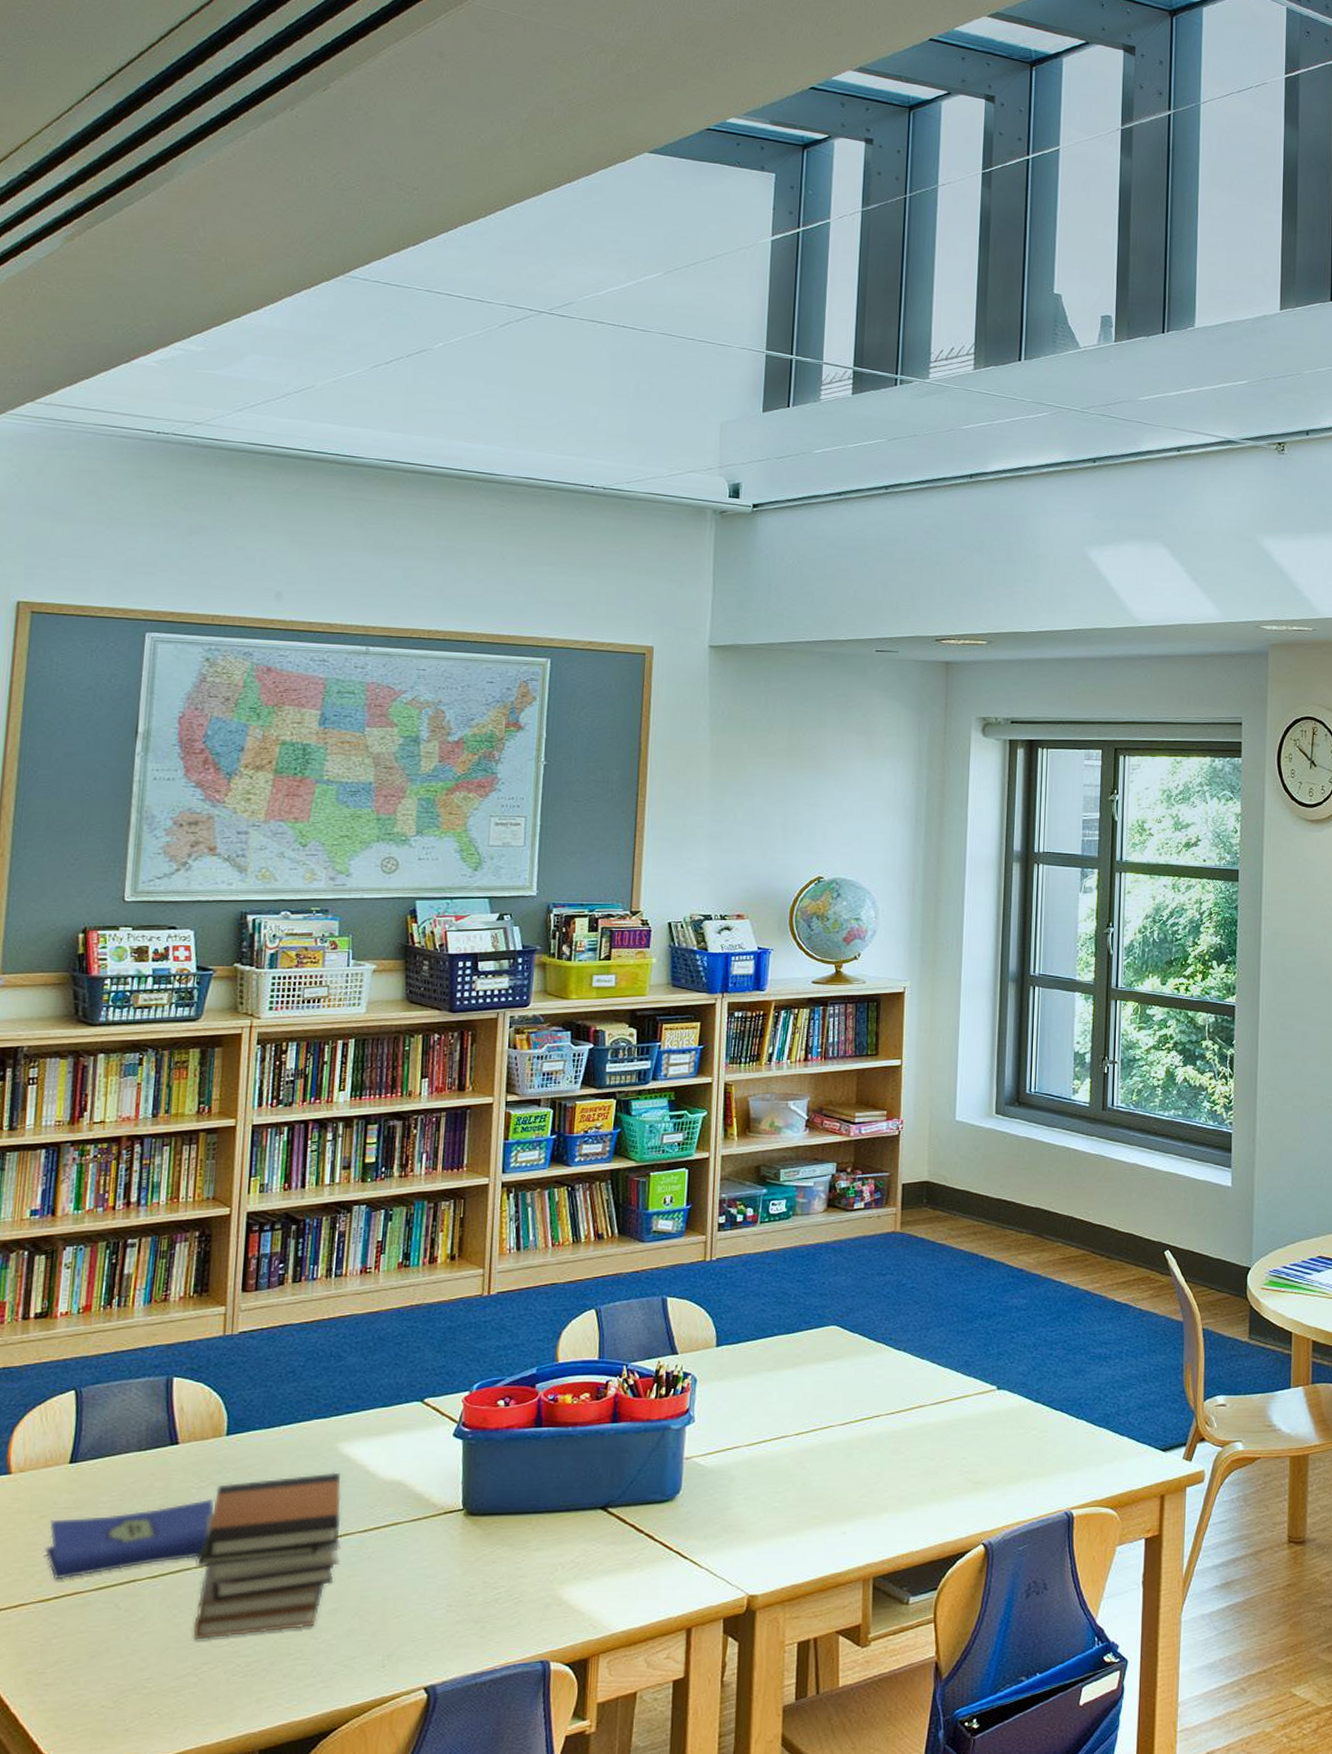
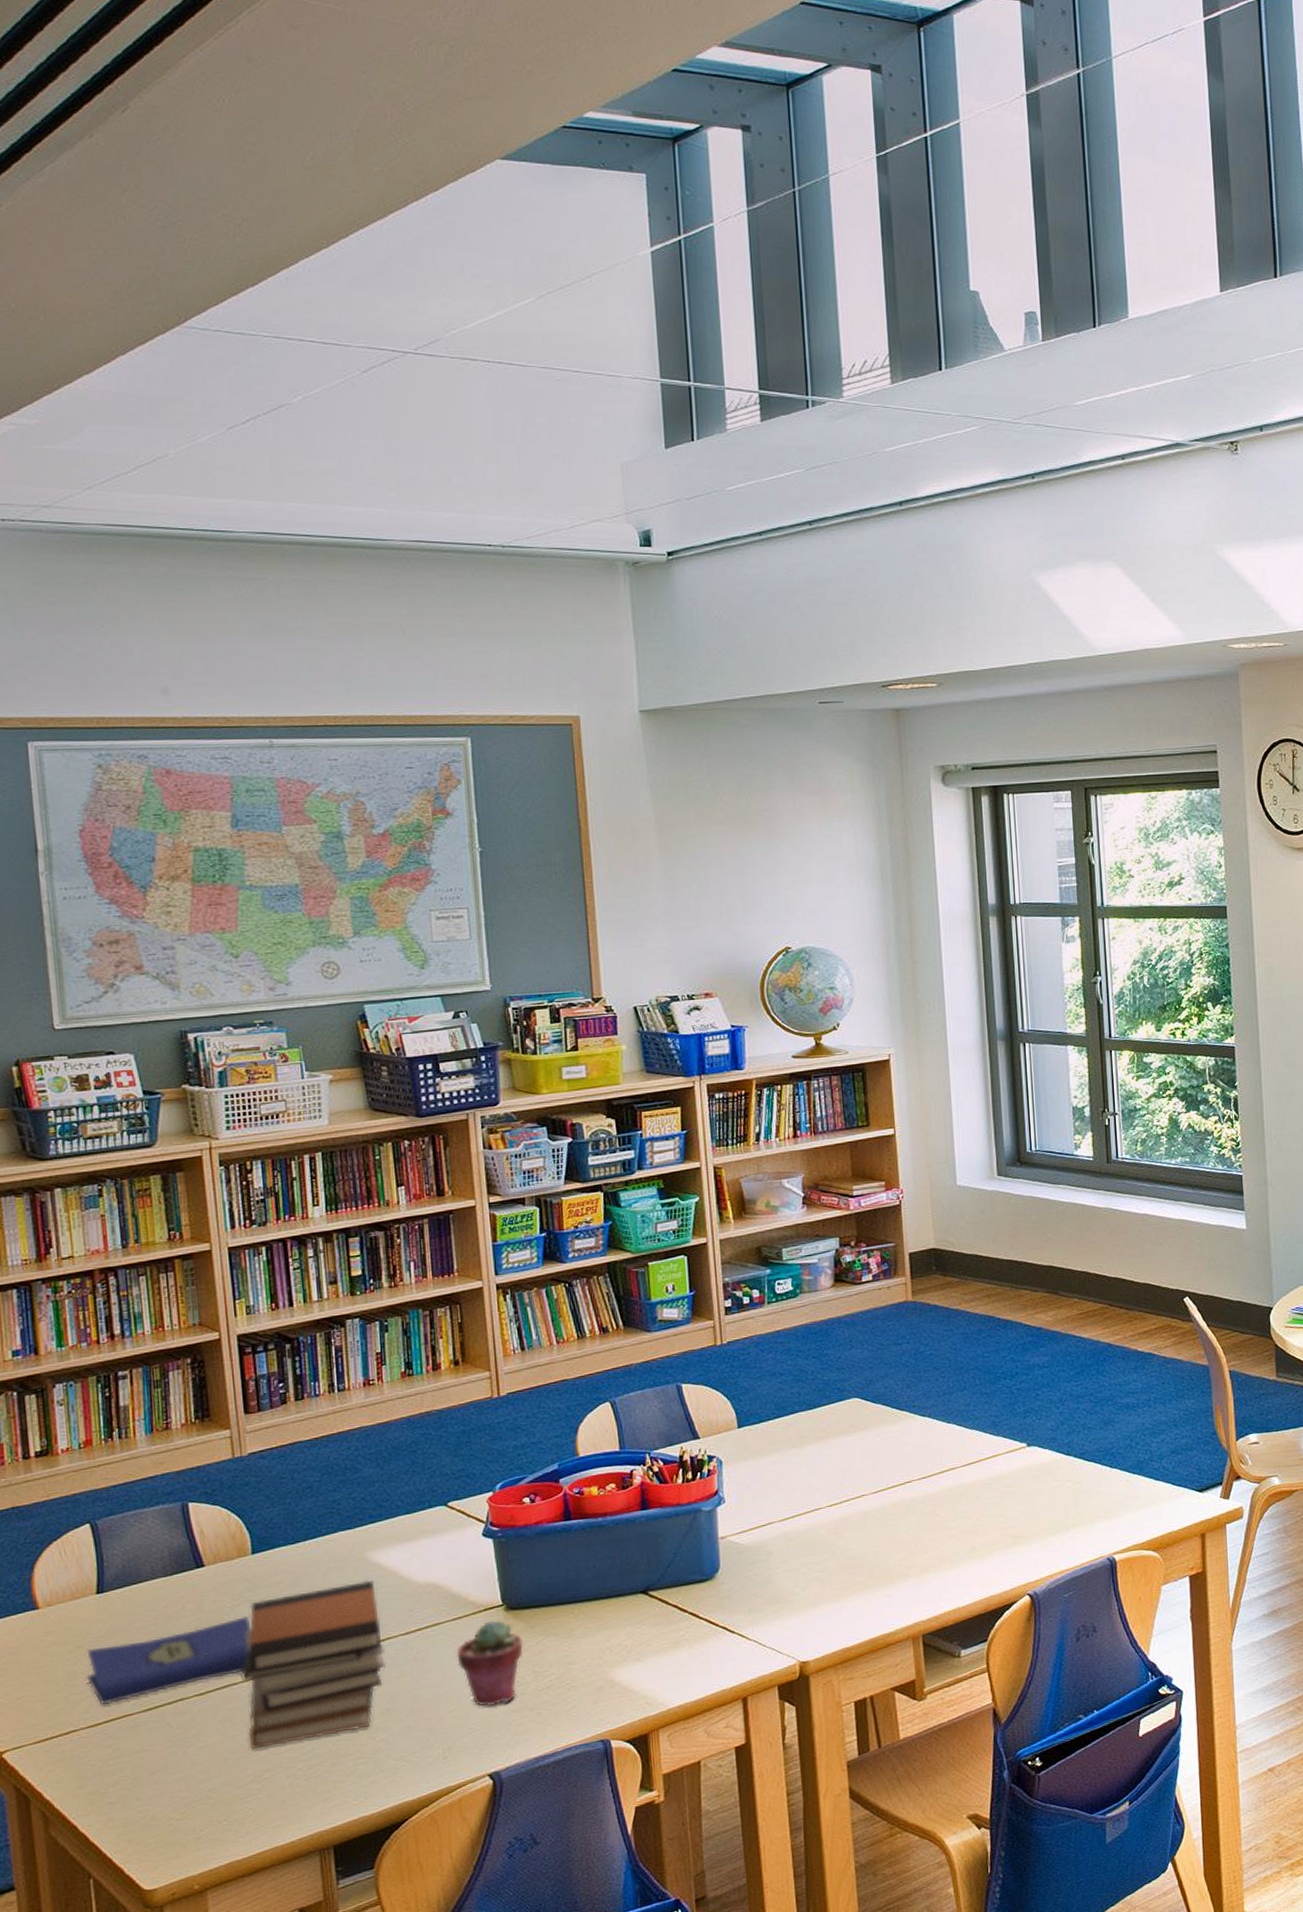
potted succulent: none [410,1524,477,1616] -> present [456,1619,523,1707]

